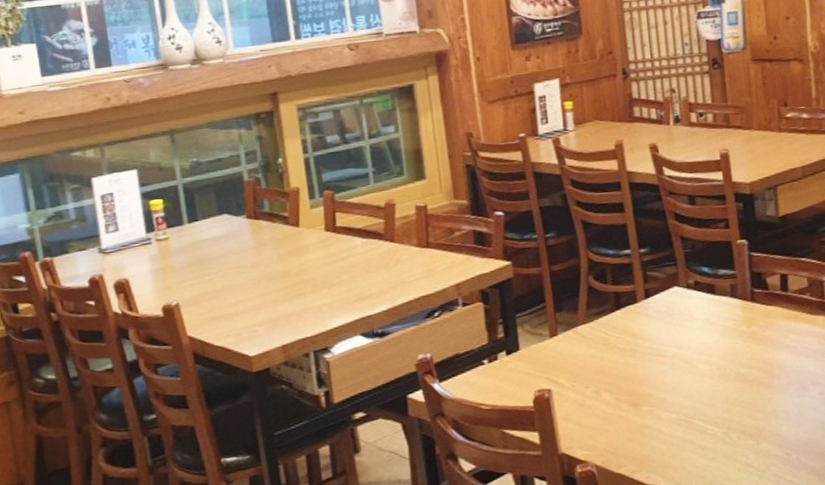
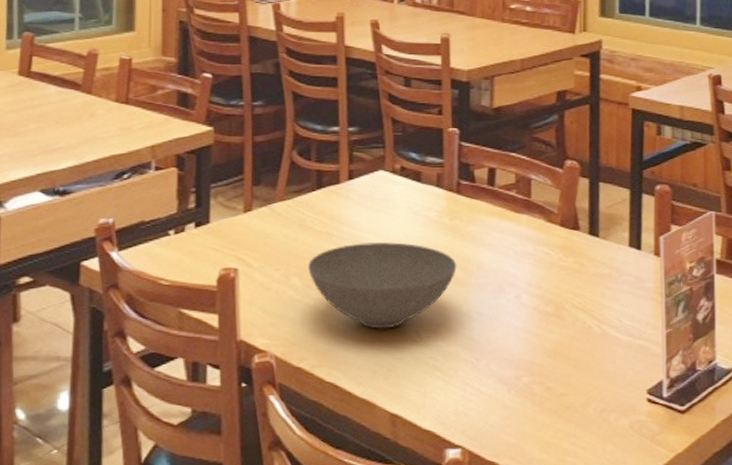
bowl: none [616,352,759,434] -> present [308,241,457,329]

